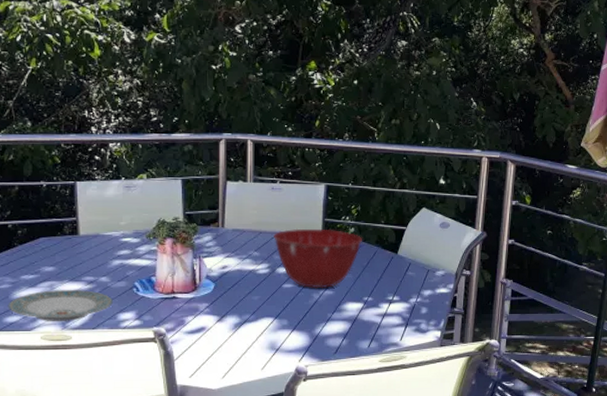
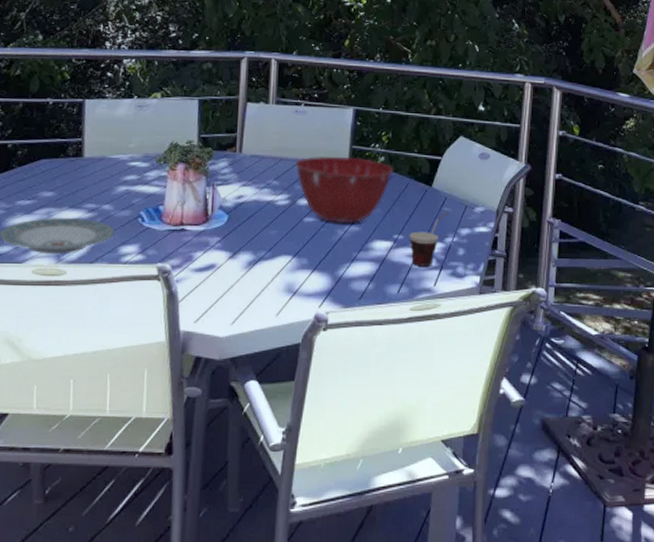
cup: none [377,275,413,324] -> present [409,211,449,266]

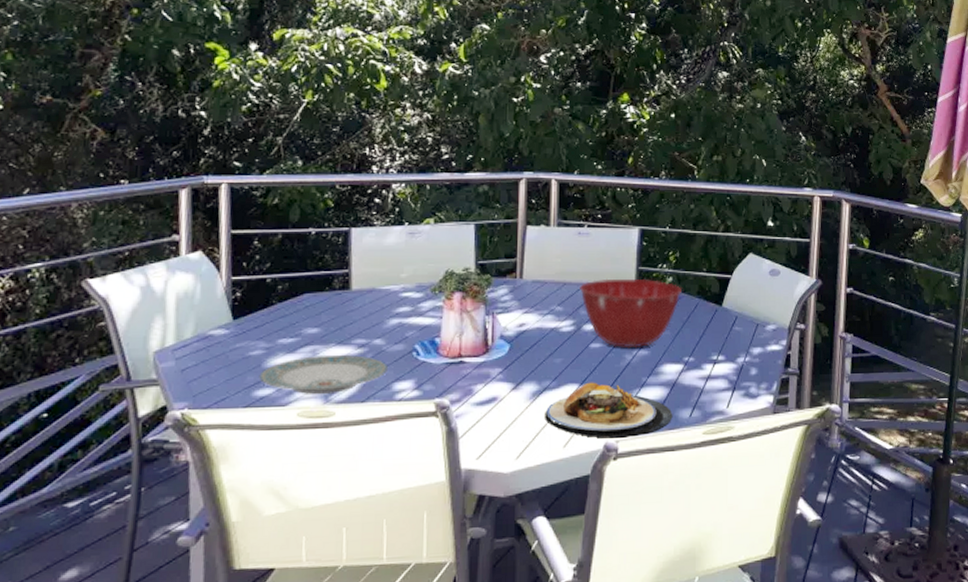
plate: none [259,254,382,310] -> present [545,382,673,439]
cup: present [409,211,449,266] -> none [700,330,740,388]

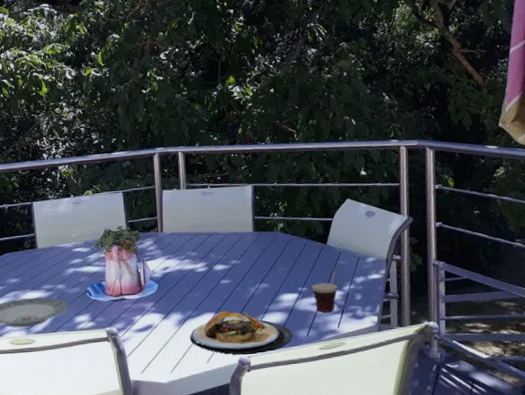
mixing bowl: present [580,278,681,349] -> none [208,226,292,283]
cup: none [700,330,740,388] -> present [311,263,344,312]

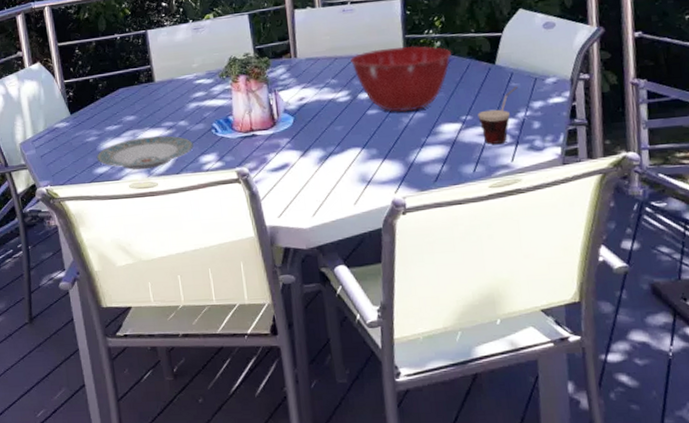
plate: present [190,310,293,355] -> none [333,145,457,195]
mixing bowl: none [208,226,292,283] -> present [350,46,451,112]

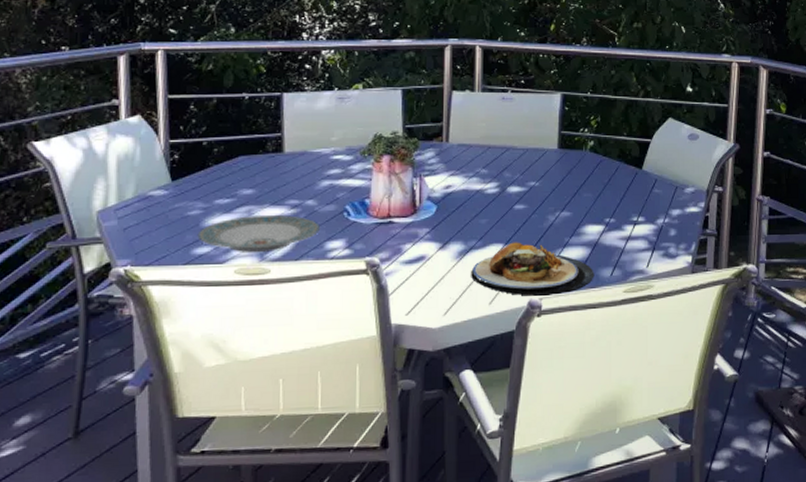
plate: none [333,145,457,195] -> present [471,242,595,296]
mixing bowl: present [350,46,451,112] -> none [504,142,603,210]
cup: present [477,86,518,144] -> none [620,193,660,249]

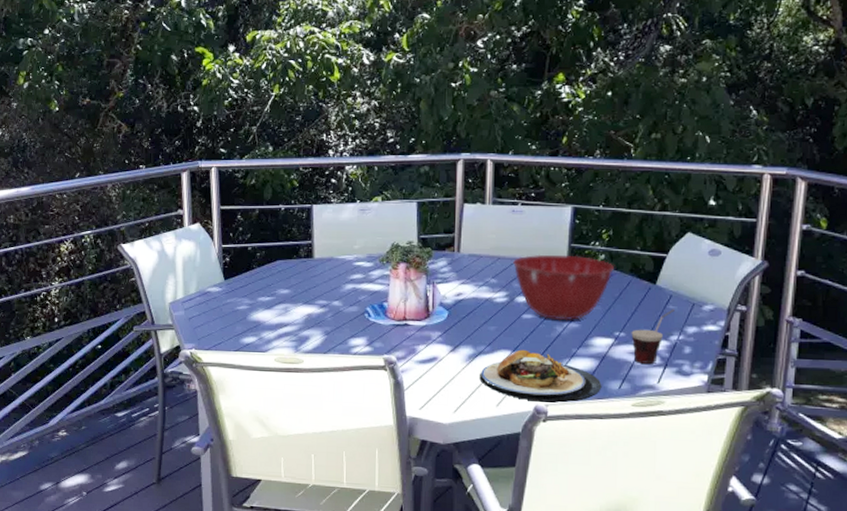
plate: present [197,215,320,252] -> none [245,312,344,344]
mixing bowl: none [504,142,603,210] -> present [513,254,614,321]
cup: none [620,193,660,249] -> present [631,309,675,364]

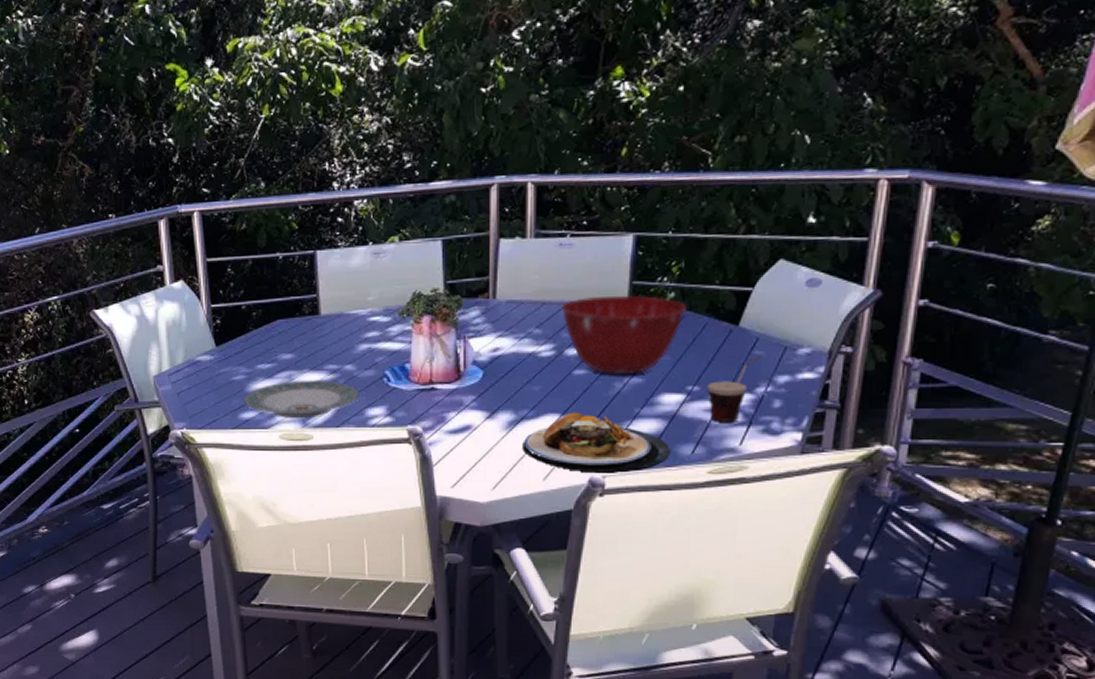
plate: none [245,312,344,344] -> present [243,381,360,418]

